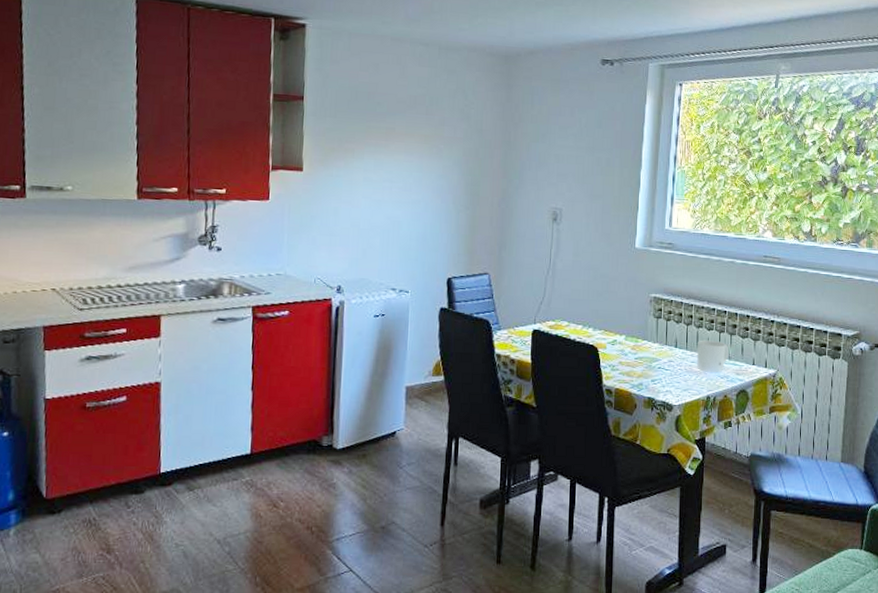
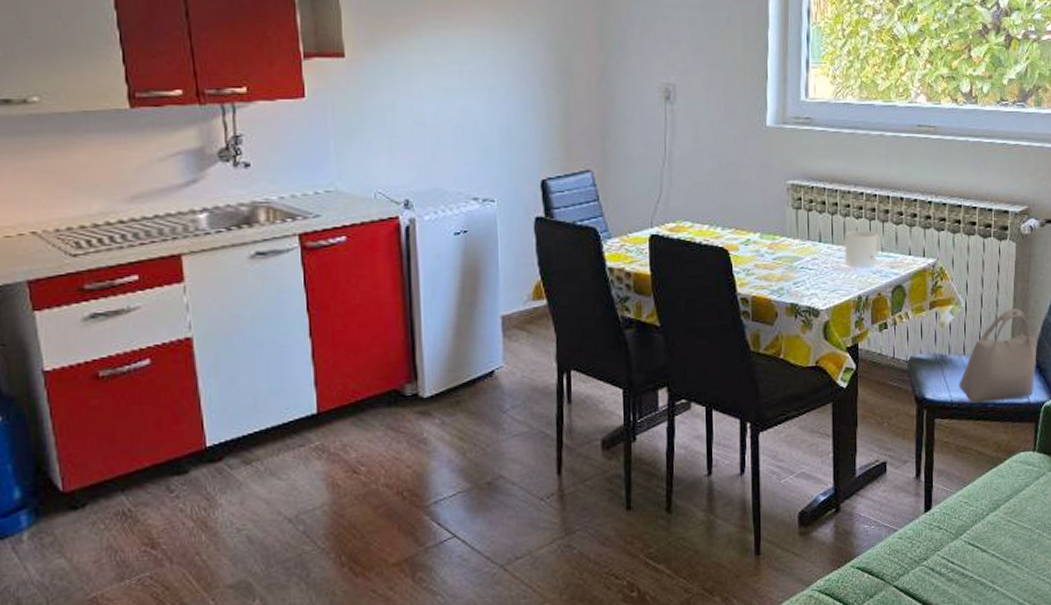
handbag: none [794,419,865,501] -> present [959,308,1037,403]

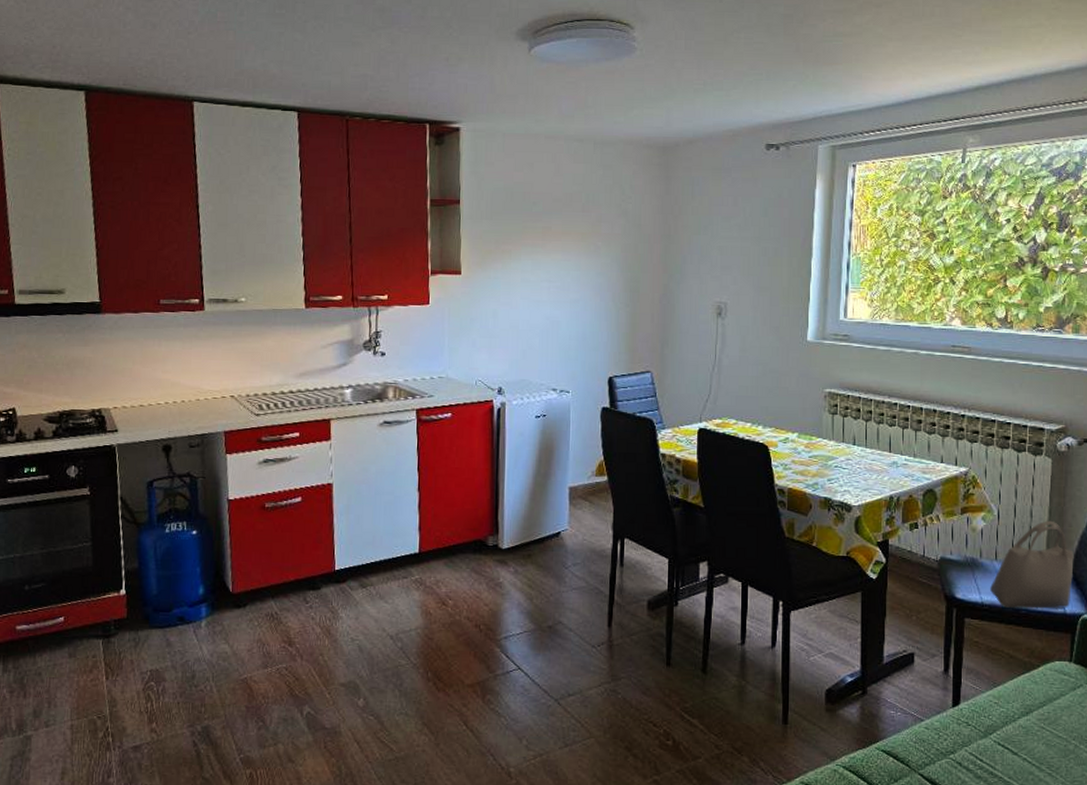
mug: present [844,230,881,269] -> none [877,436,914,472]

